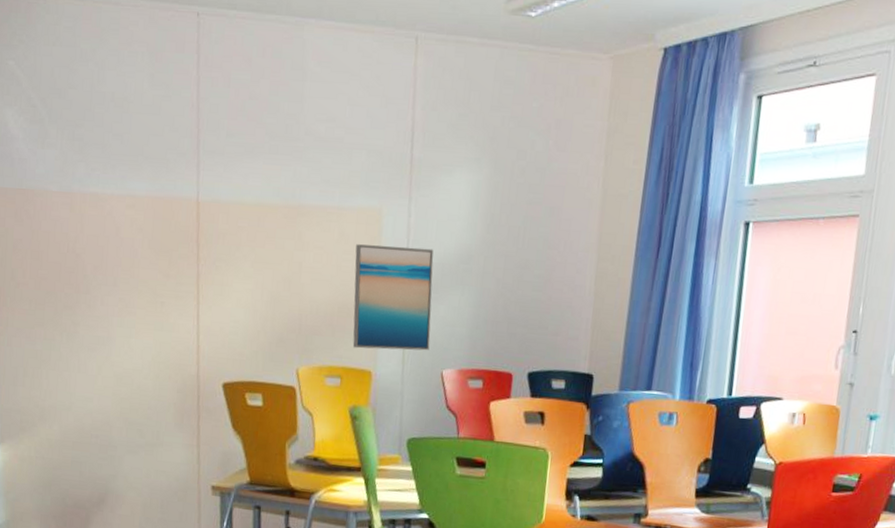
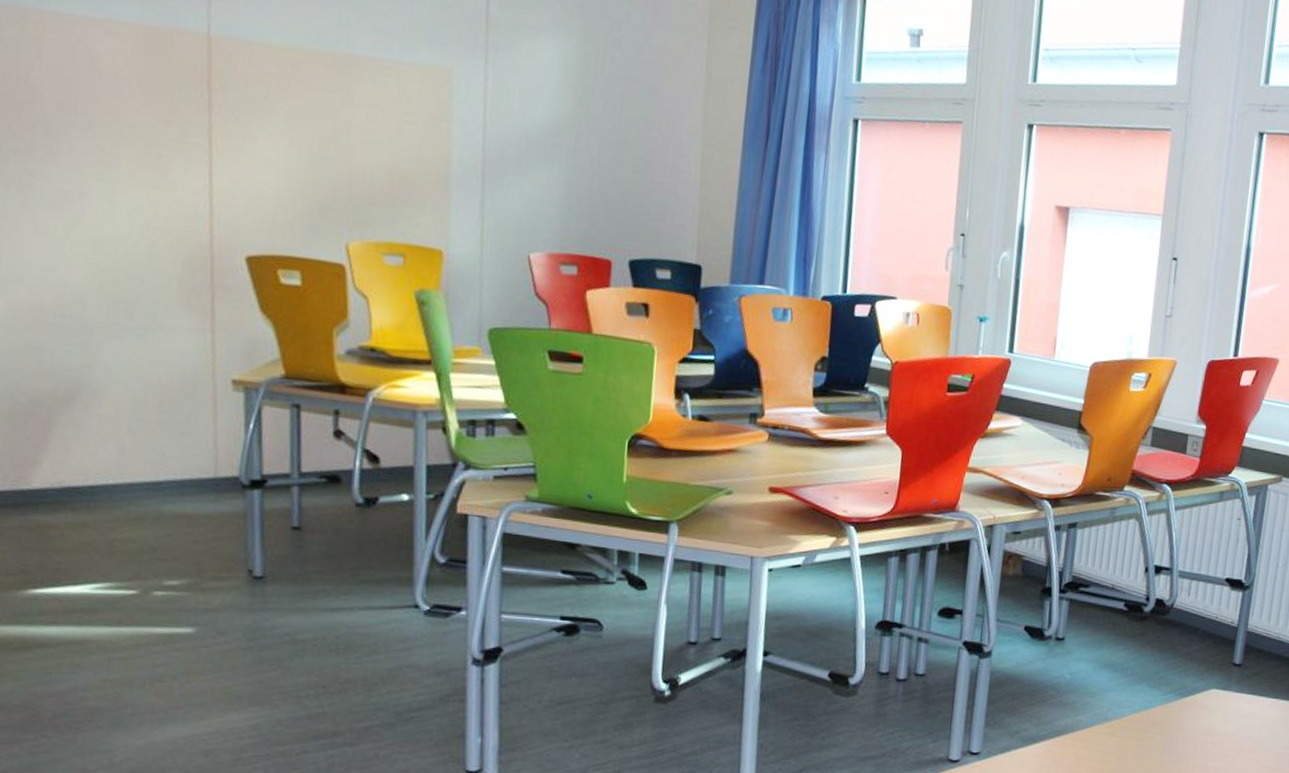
wall art: present [352,244,434,351] -> none [418,105,516,231]

